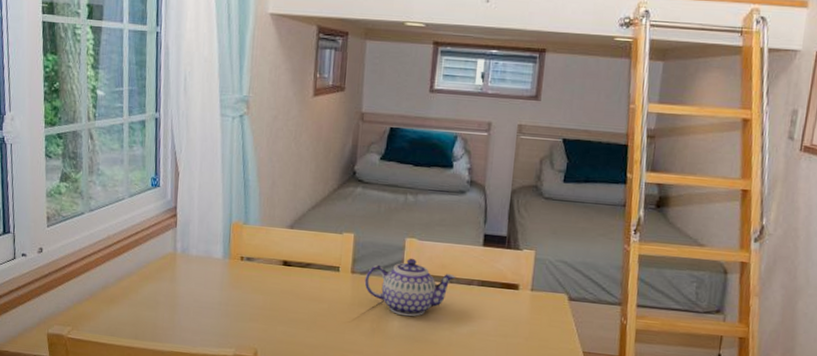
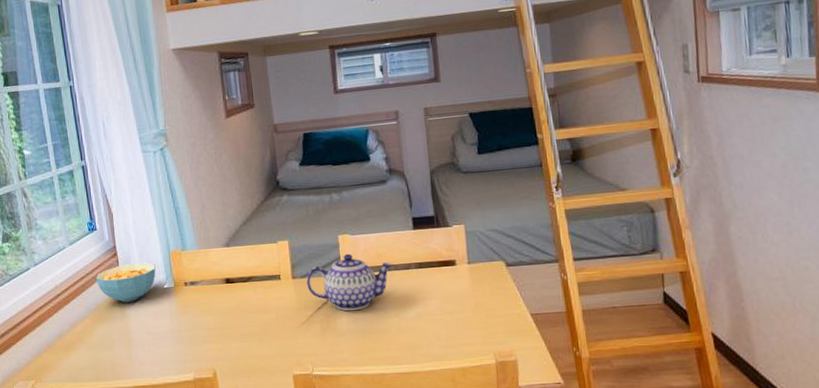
cereal bowl: none [150,227,214,267] -> present [95,263,156,303]

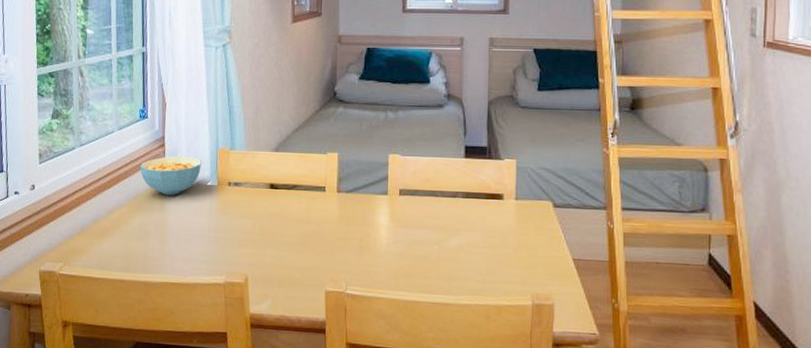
teapot: present [306,253,394,311] -> none [351,173,441,233]

